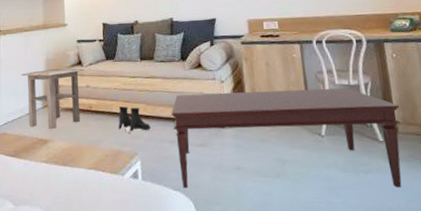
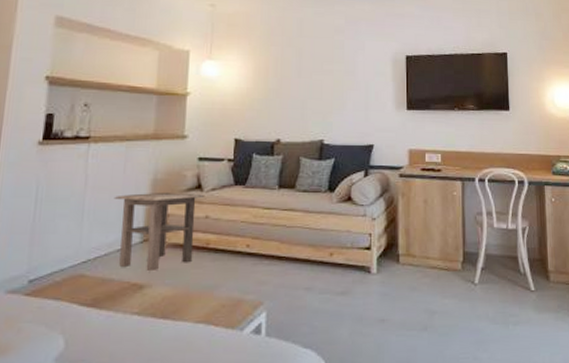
boots: present [118,106,151,133] -> none [241,244,284,278]
coffee table: present [171,88,402,189] -> none [309,231,554,346]

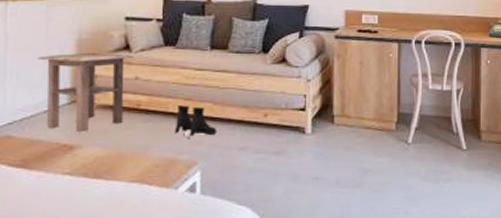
boots: none [241,244,284,278] -> present [174,105,217,138]

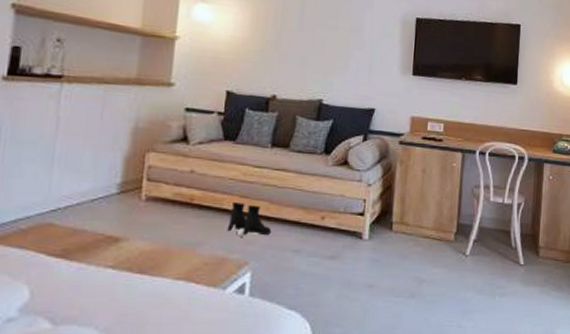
side table: present [37,53,132,133] -> none [88,141,190,225]

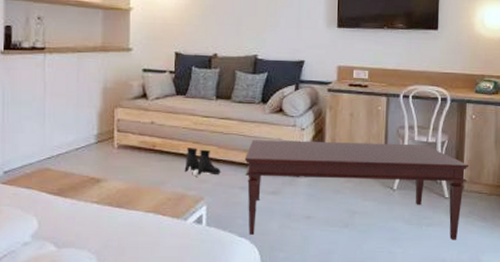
coffee table: none [300,195,546,312] -> present [244,140,470,240]

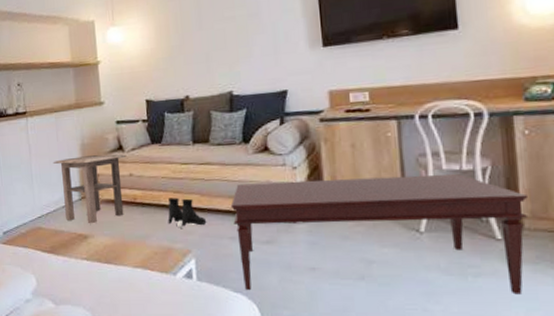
side table: none [70,100,149,168] -> present [53,154,126,224]

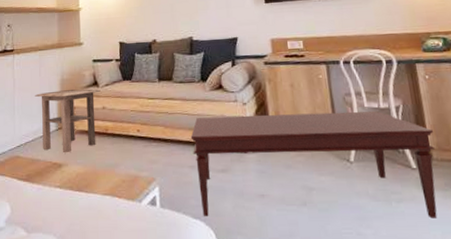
boots: present [168,197,207,228] -> none [135,129,170,157]

